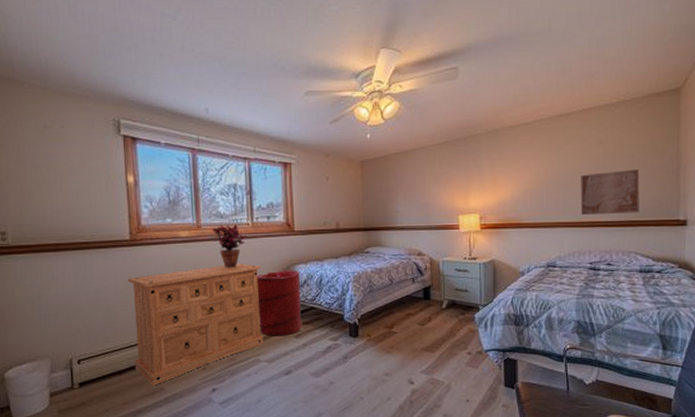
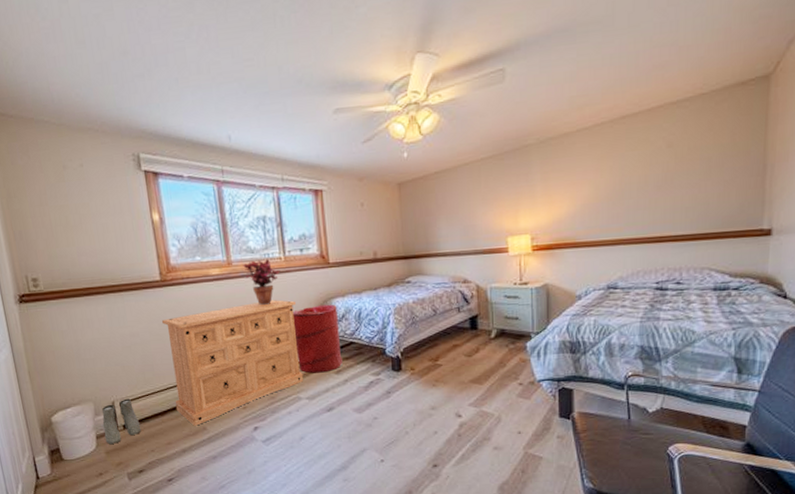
boots: none [58,356,97,404] -> present [101,398,141,445]
wall art: present [580,168,640,216] -> none [646,173,717,230]

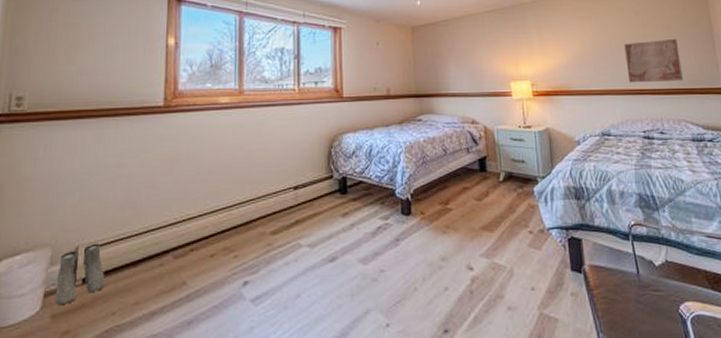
dresser: present [162,300,304,426] -> none [153,132,307,280]
potted plant: present [243,259,280,305] -> none [255,90,293,137]
laundry hamper: present [292,304,343,373] -> none [301,139,350,216]
wall art: none [646,173,717,230] -> present [624,38,683,83]

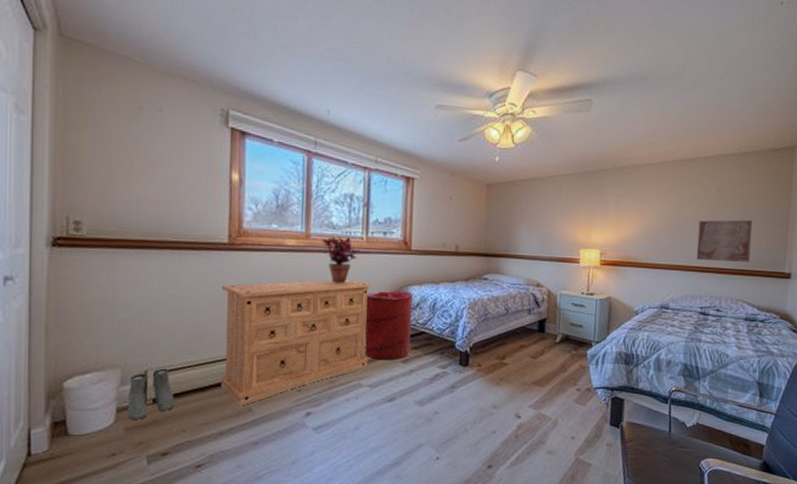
dresser: none [153,132,307,280] -> present [220,279,372,406]
potted plant: none [255,90,293,137] -> present [322,236,360,283]
laundry hamper: none [301,139,350,216] -> present [364,290,413,361]

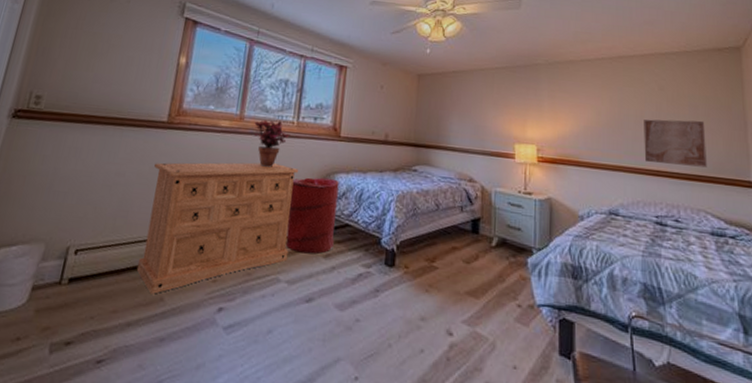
boots: present [127,368,175,421] -> none [40,245,90,302]

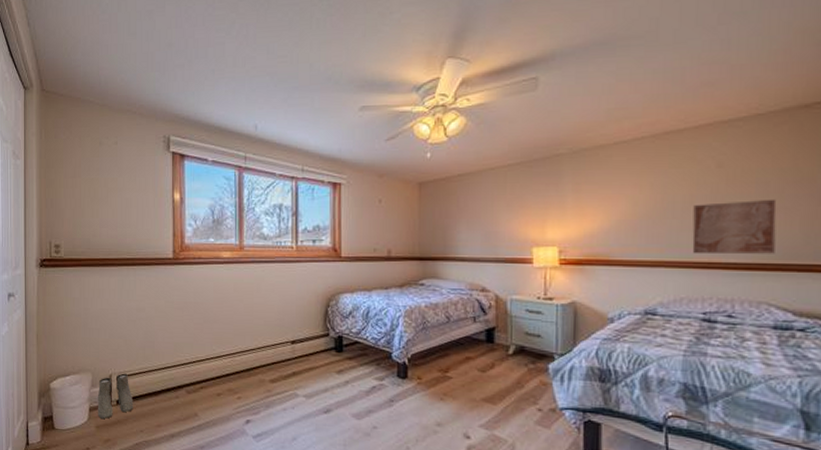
boots: none [40,245,90,302] -> present [97,373,134,420]
dresser: present [136,162,299,294] -> none [169,289,304,411]
potted plant: present [254,119,290,167] -> none [254,247,291,293]
laundry hamper: present [286,177,339,254] -> none [298,298,345,371]

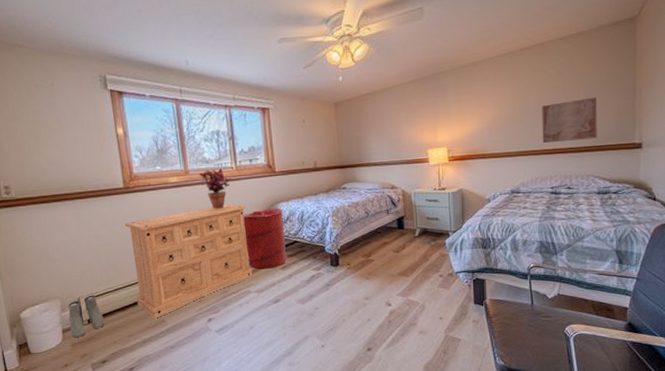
dresser: none [169,289,304,411] -> present [125,204,253,319]
potted plant: none [254,247,291,293] -> present [199,168,232,209]
laundry hamper: none [298,298,345,371] -> present [243,207,288,269]

